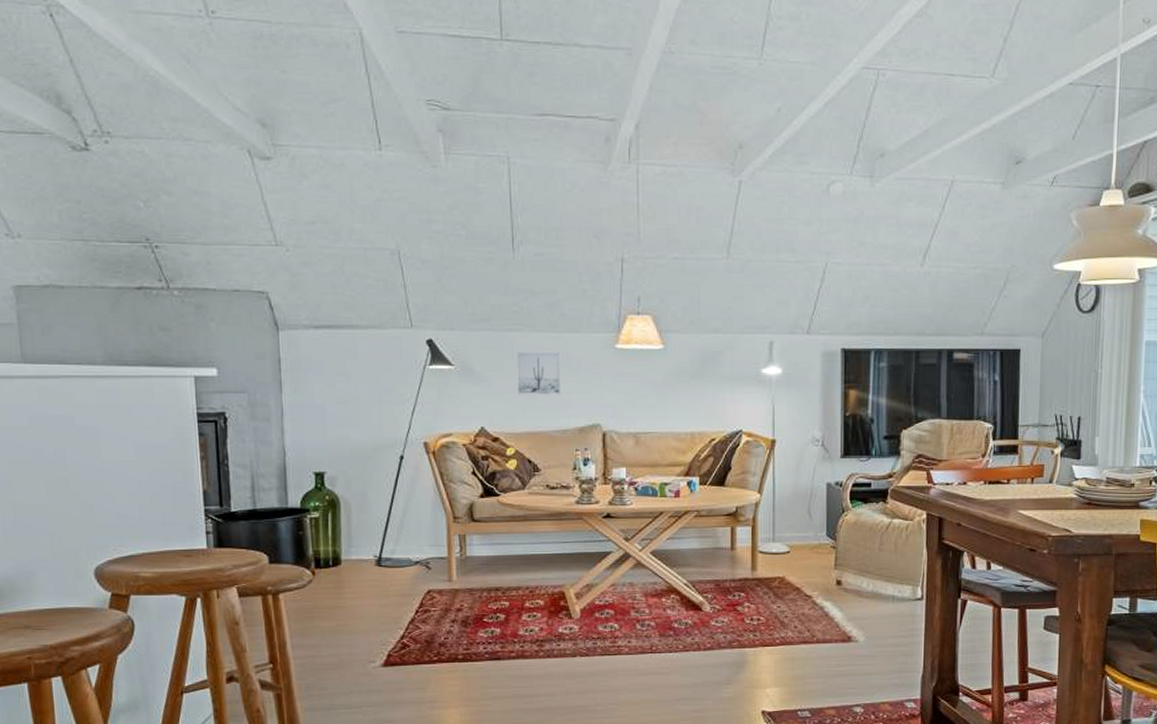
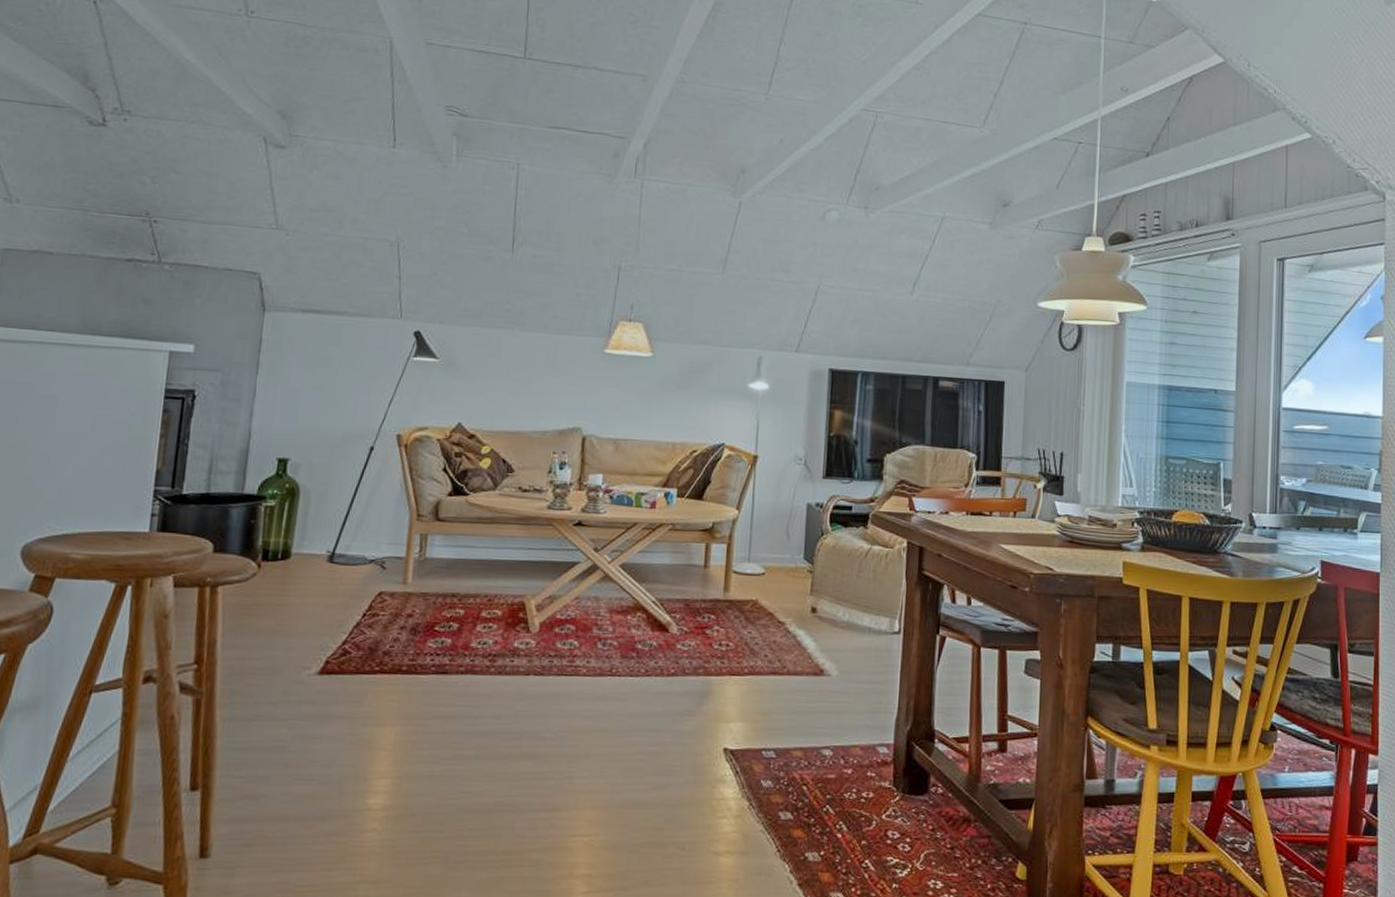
wall art: present [516,351,562,395] -> none [500,349,549,396]

